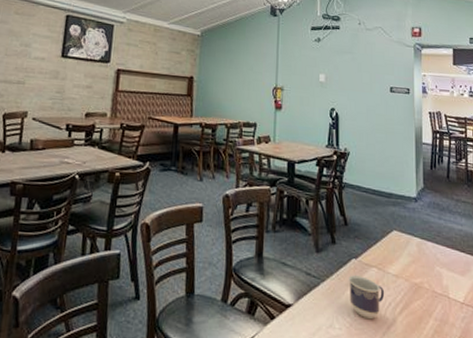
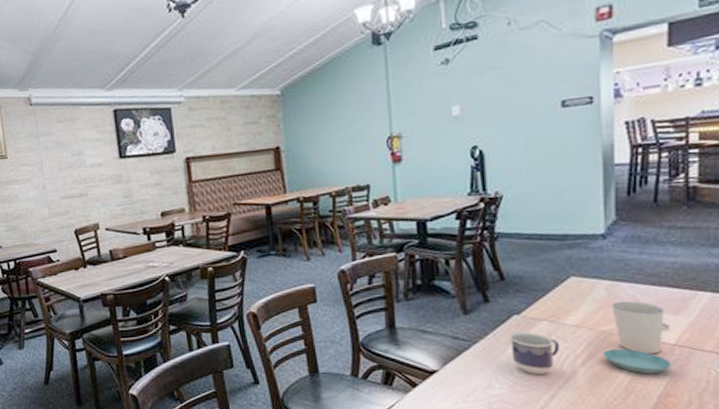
saucer: none [414,301,462,329] -> present [602,348,672,374]
cup: none [421,257,459,310] -> present [612,301,670,355]

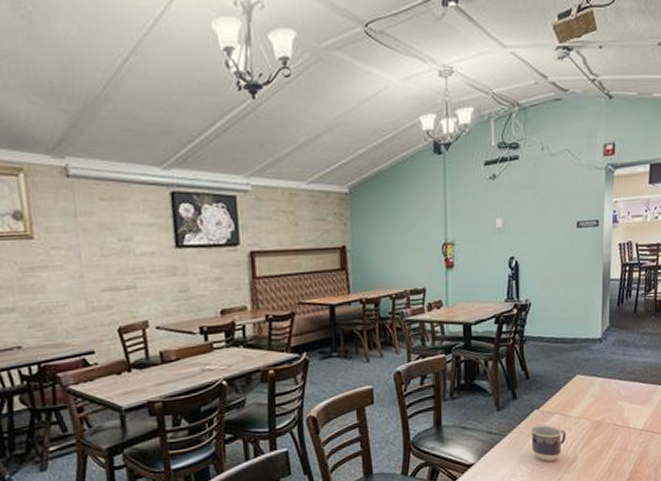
saucer: present [602,348,672,374] -> none [595,435,640,455]
cup: present [612,301,670,355] -> none [603,394,640,439]

